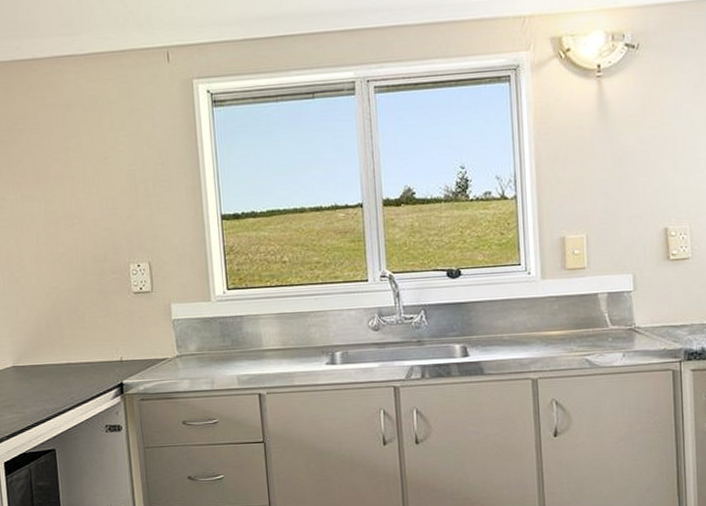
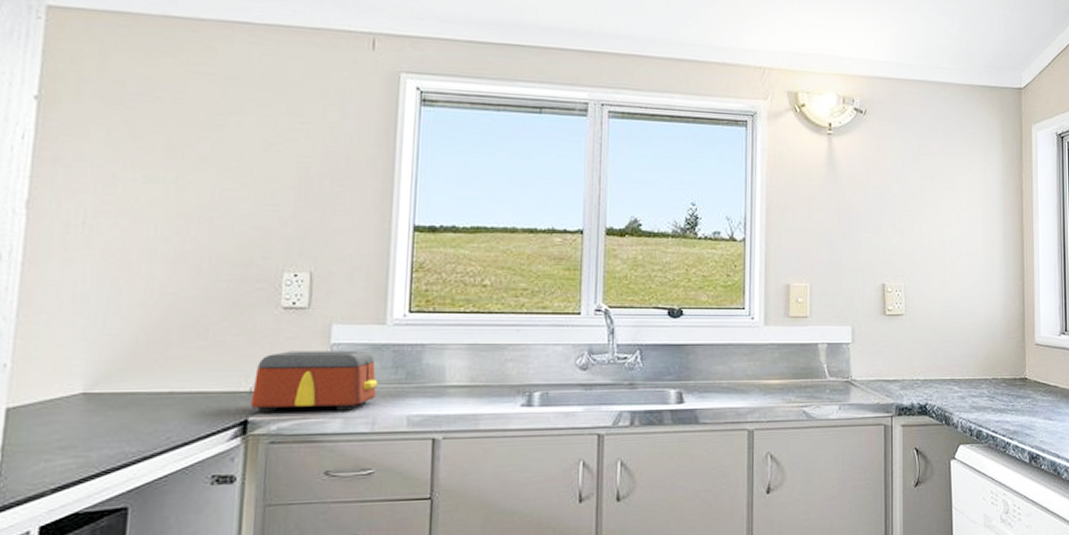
toaster: none [122,323,212,377] -> present [251,350,378,413]

